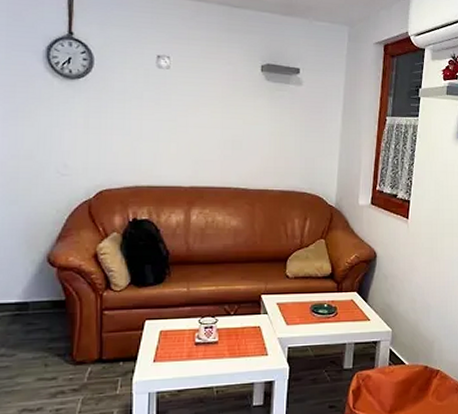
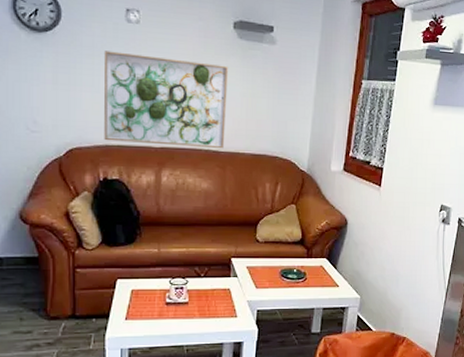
wall art: none [134,95,256,187] -> present [103,51,228,149]

